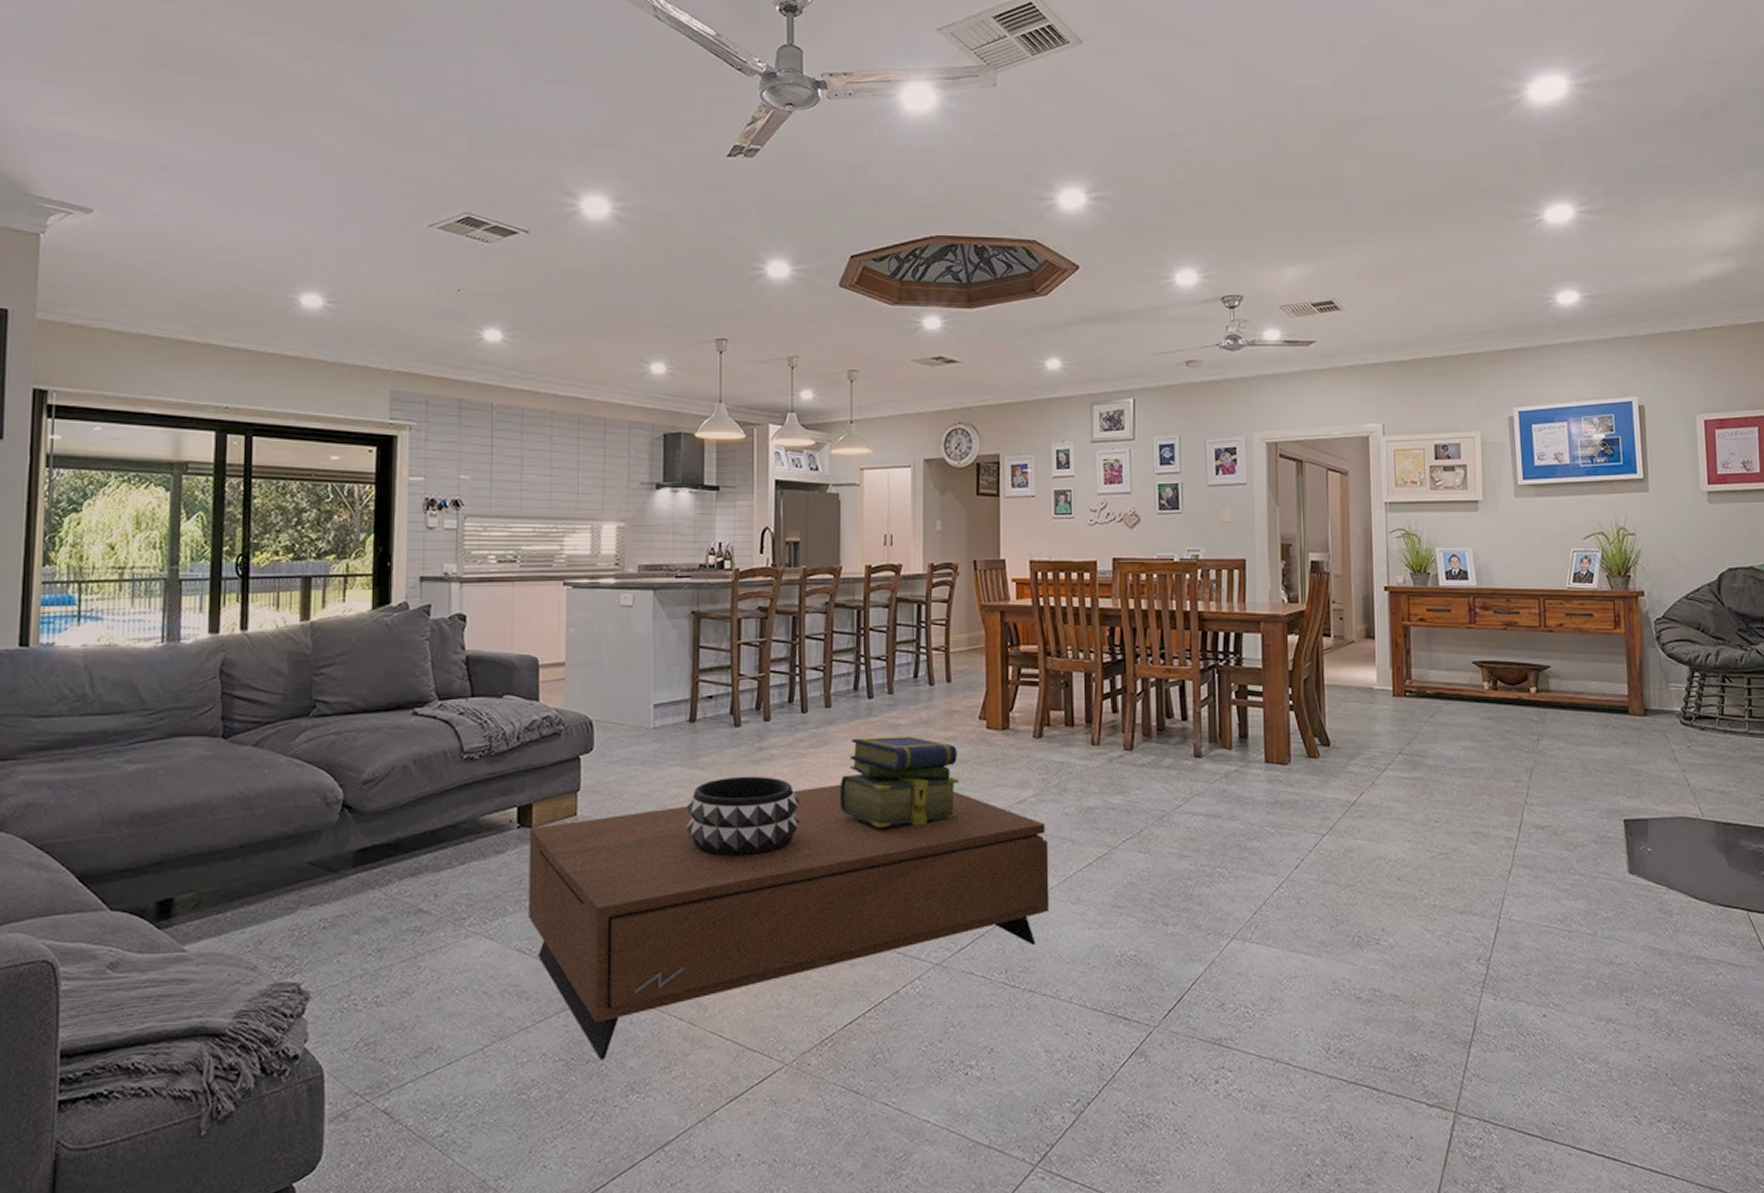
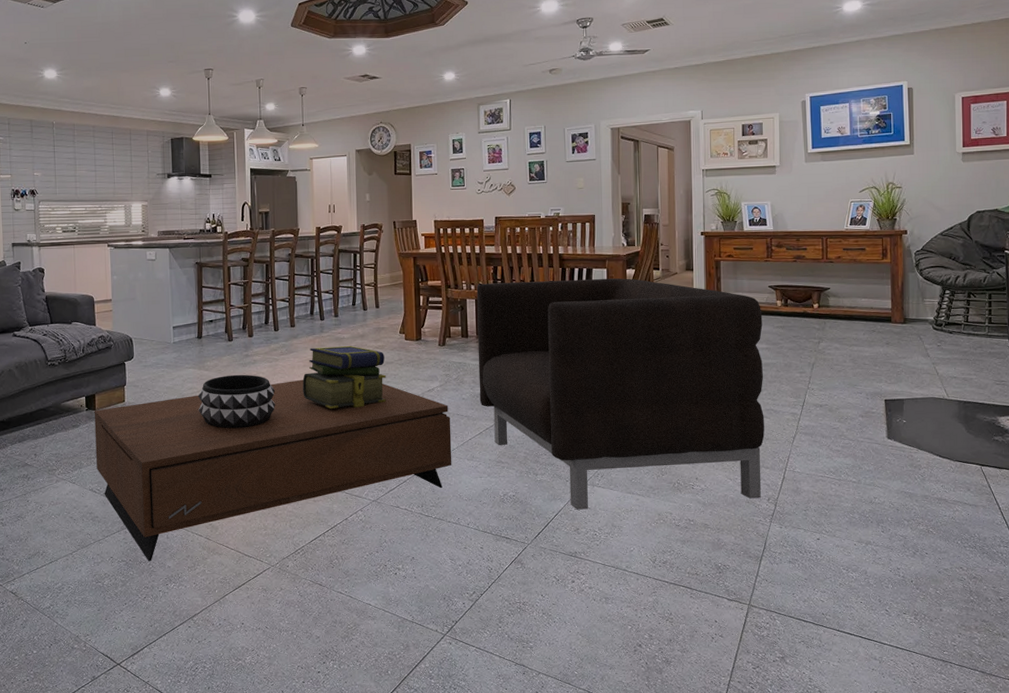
armchair: none [1086,647,1471,976] -> present [477,278,765,510]

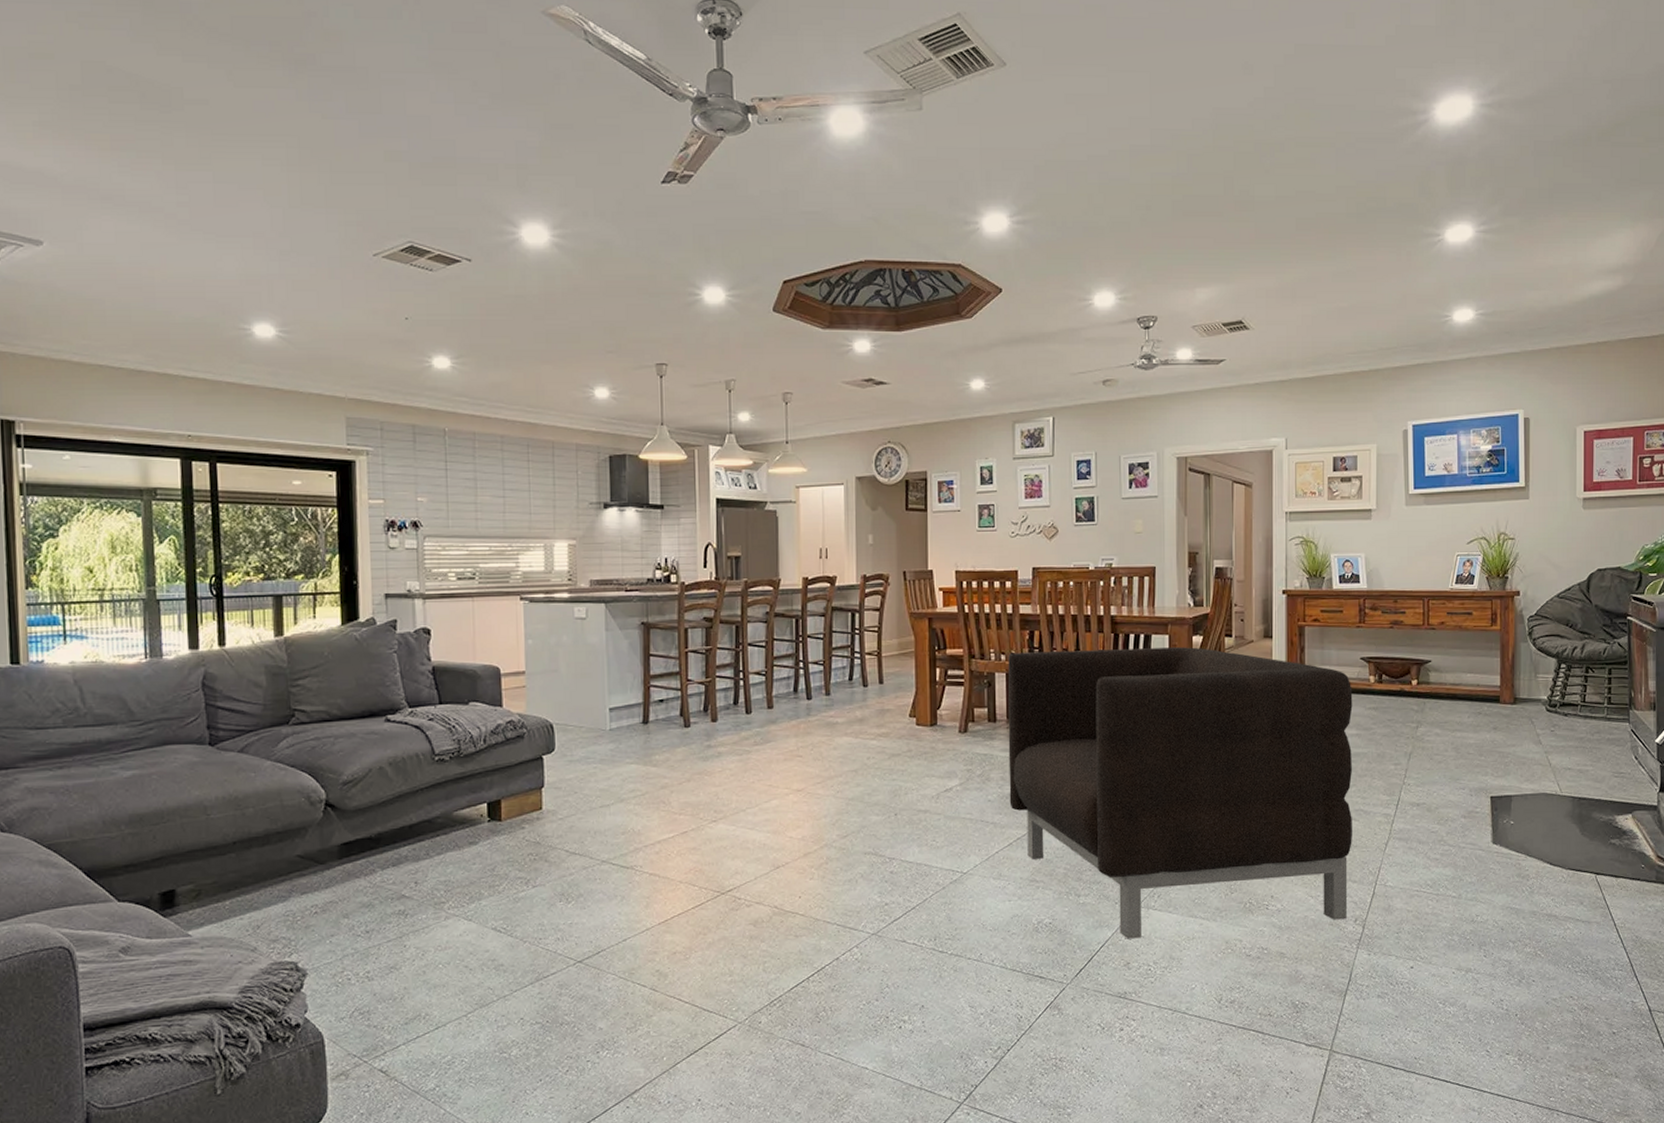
coffee table: present [94,379,452,562] -> none [499,777,974,1023]
decorative bowl: present [197,374,276,429] -> none [642,771,747,844]
stack of books: present [302,345,386,409] -> none [782,732,891,815]

